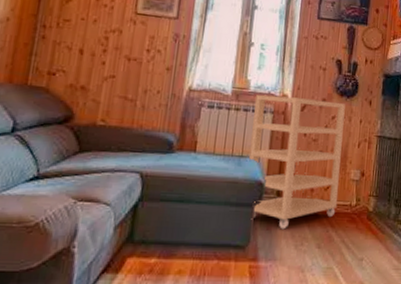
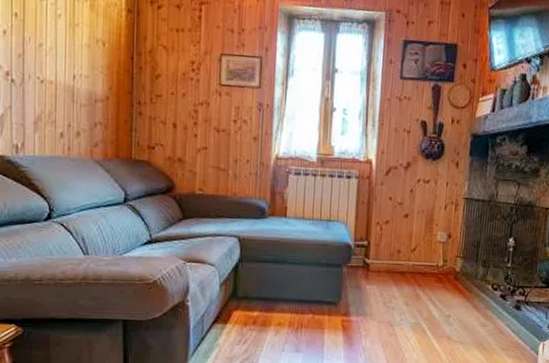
shelving unit: present [249,94,345,230] -> none [337,160,431,288]

